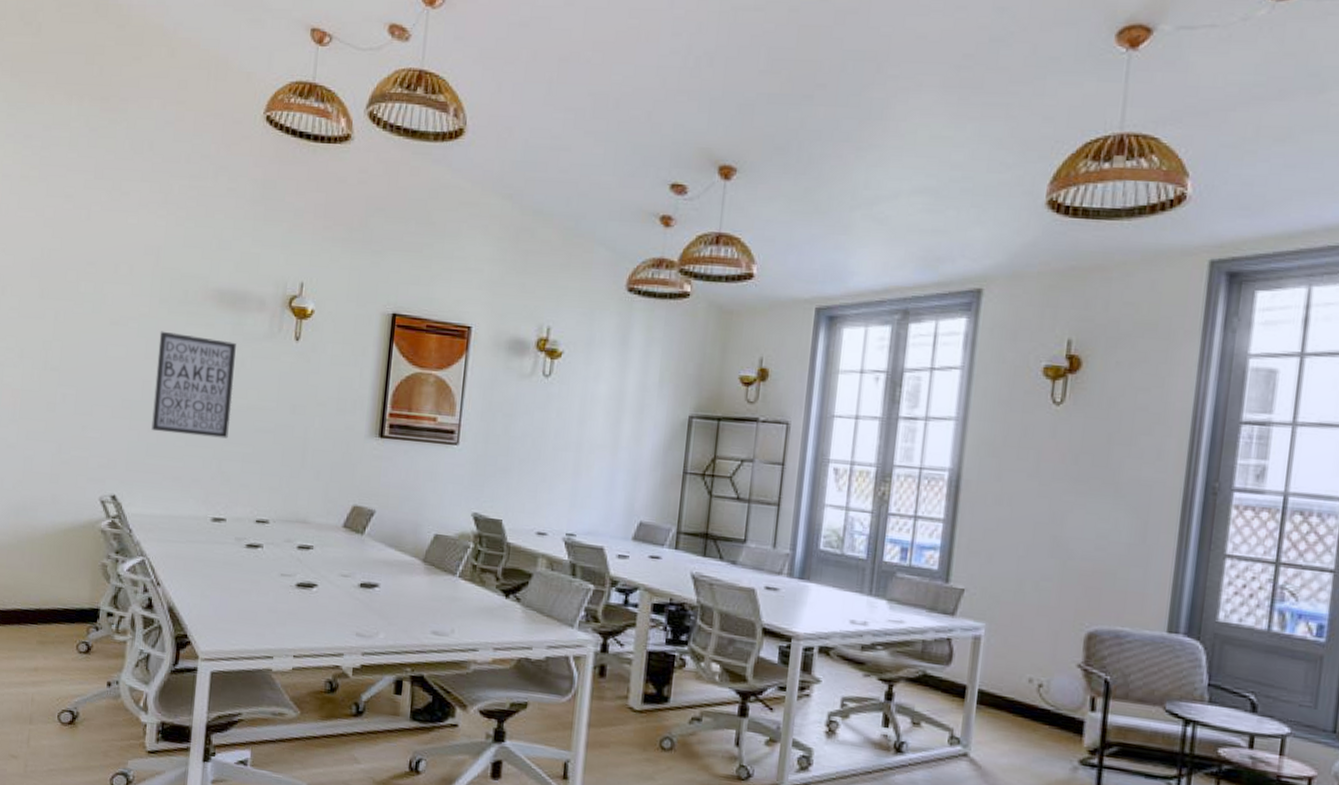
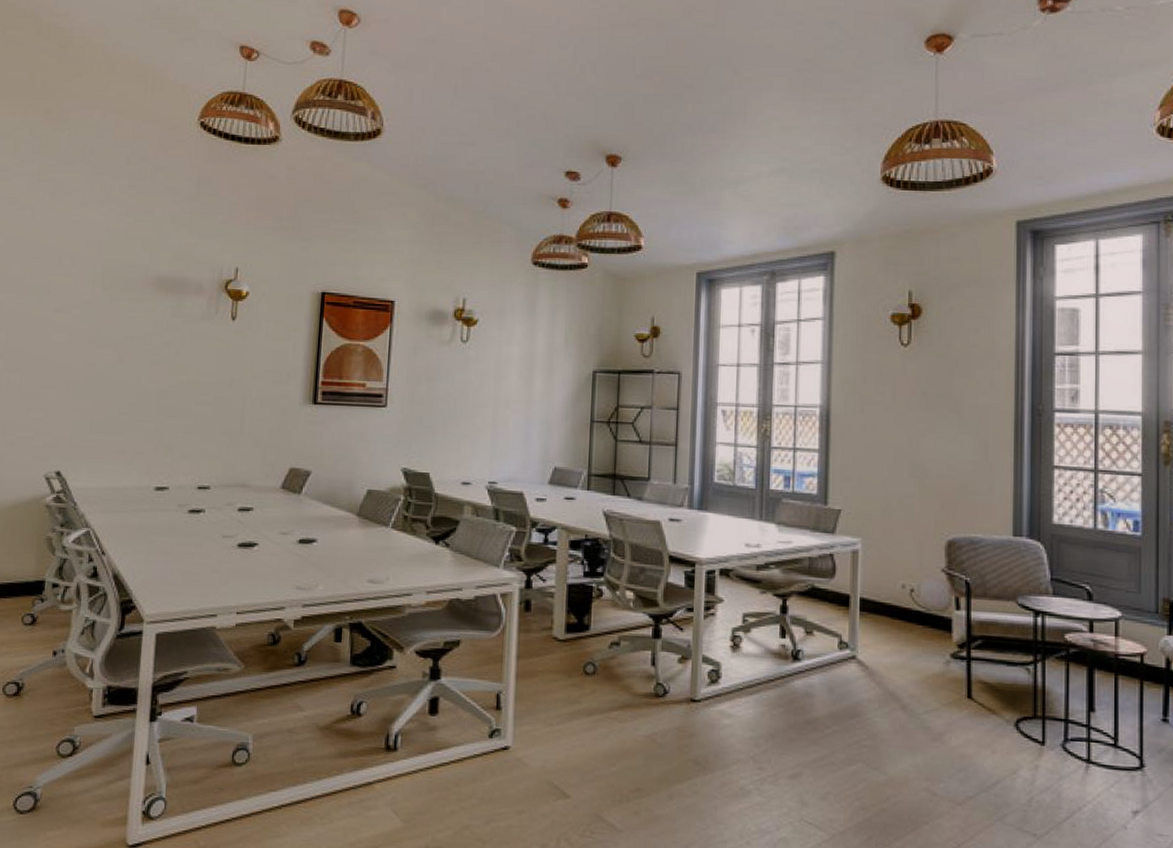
wall art: present [151,331,236,439] -> none [95,316,176,413]

